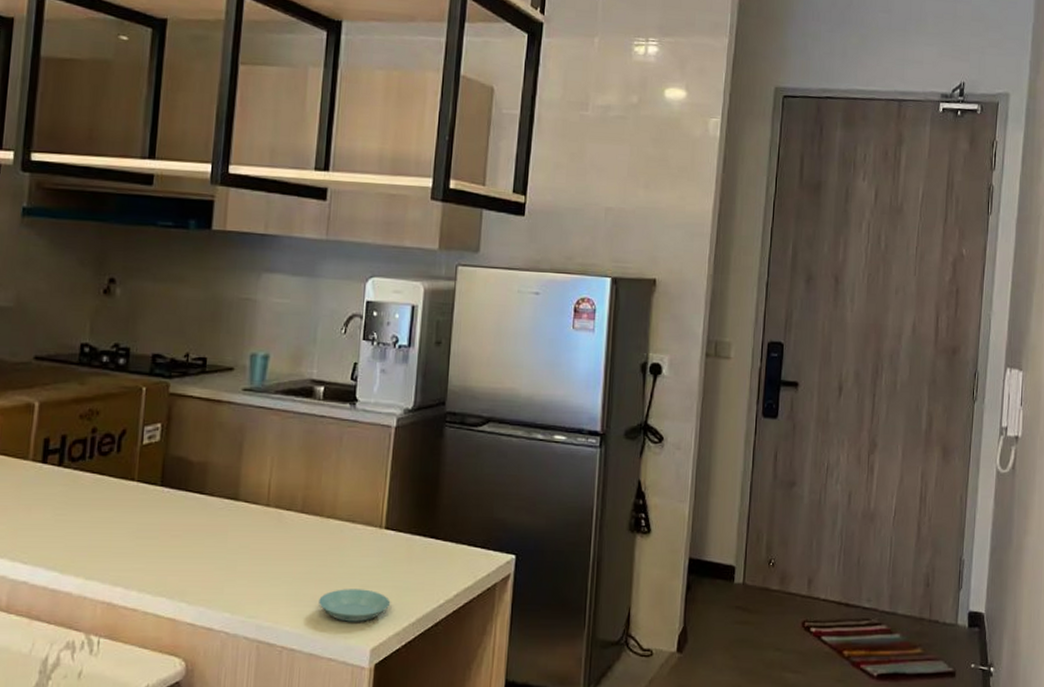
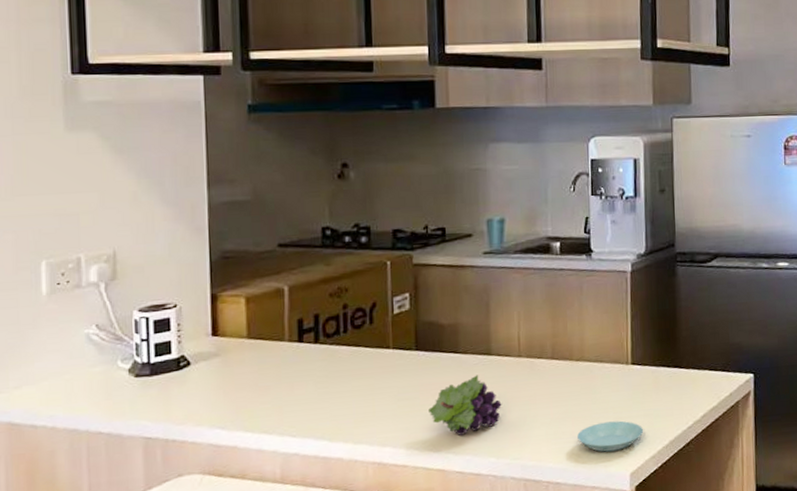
fruit: none [166,520,244,584] -> present [429,375,502,436]

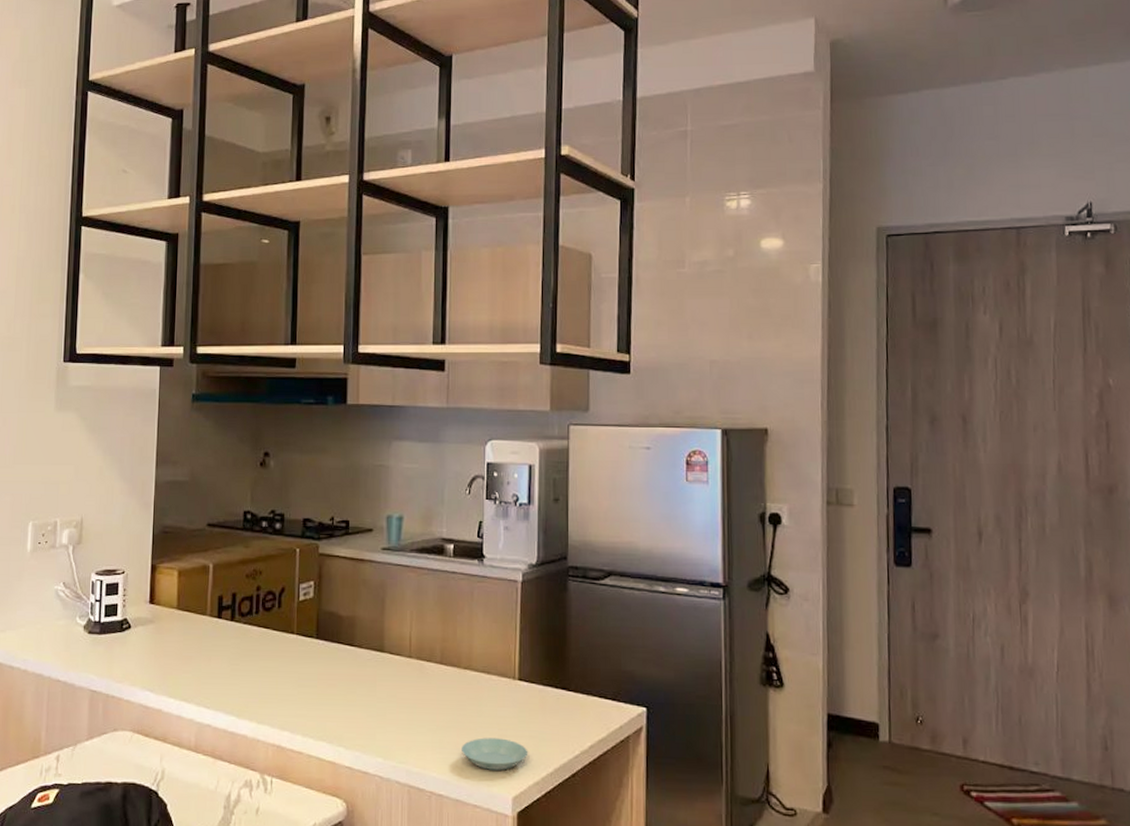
fruit: present [429,375,502,436] -> none [324,670,391,730]

